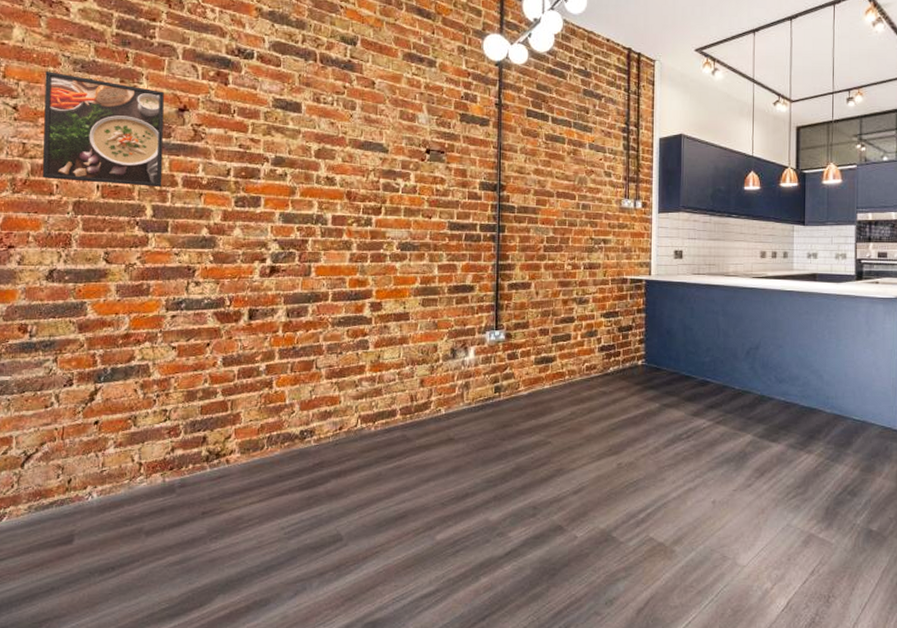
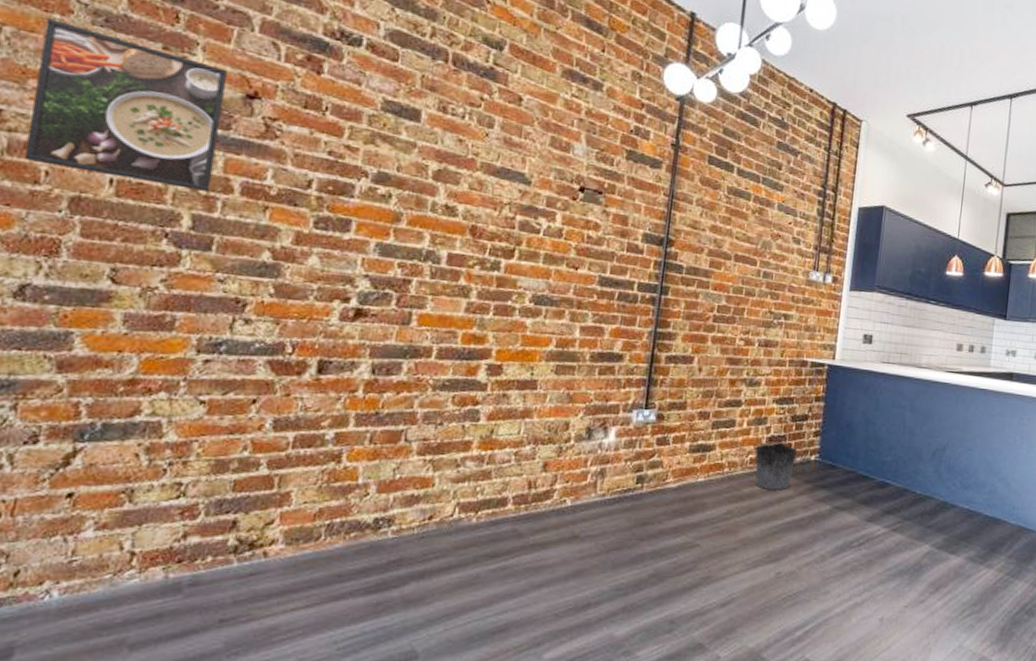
bucket: none [587,351,626,392] -> present [752,442,798,490]

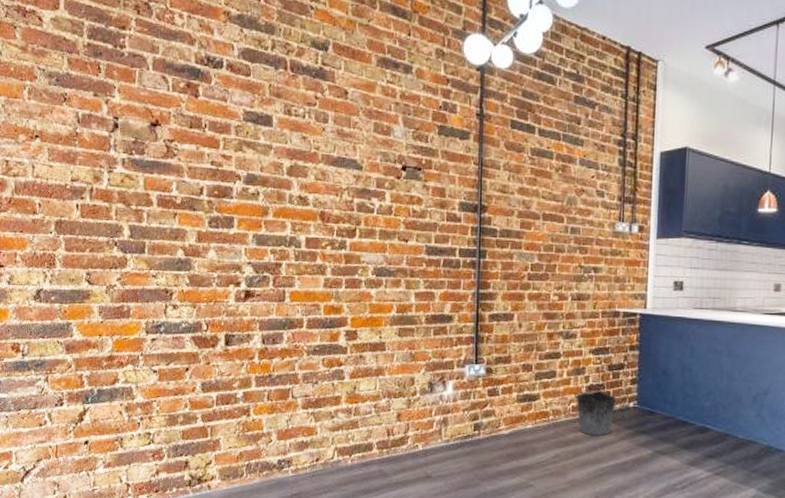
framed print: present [24,18,227,191] -> none [23,86,138,206]

